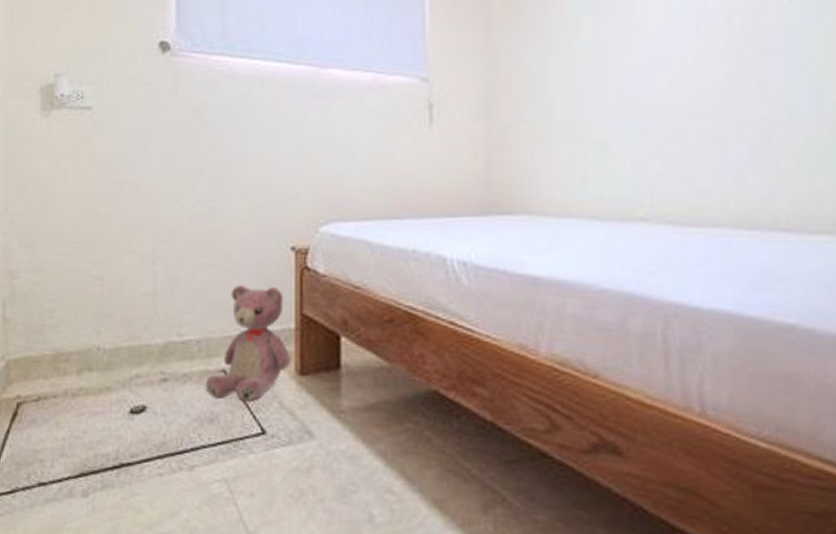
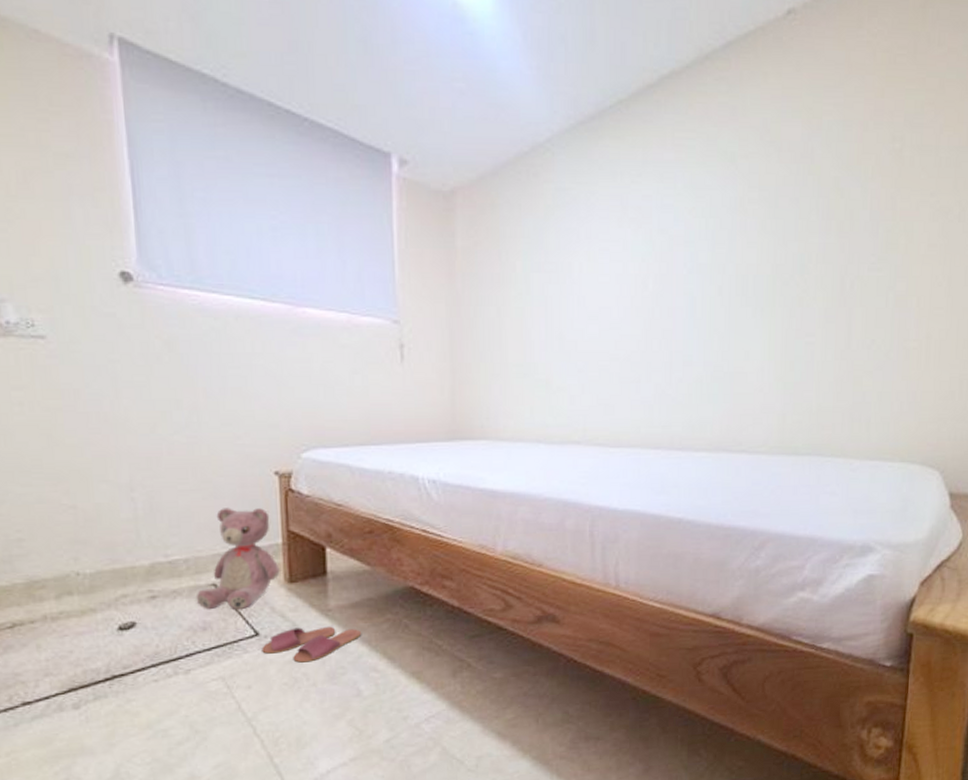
slippers: none [268,429,377,473] -> present [262,626,362,663]

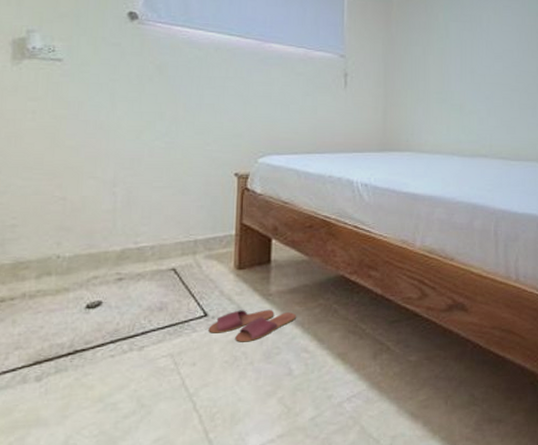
teddy bear: present [196,508,280,610] -> none [156,203,231,293]

